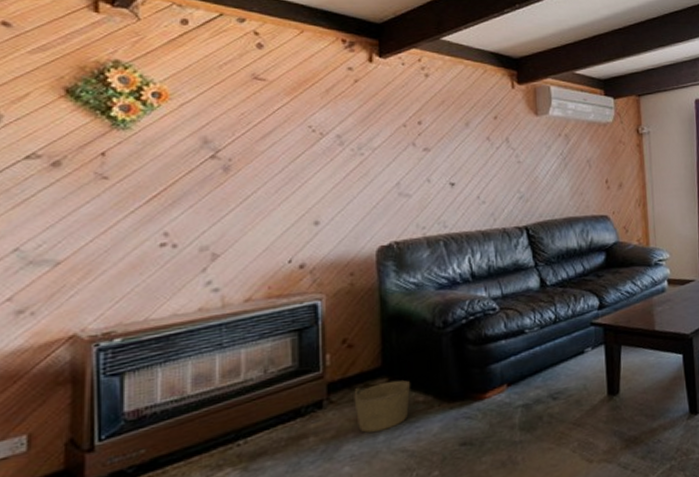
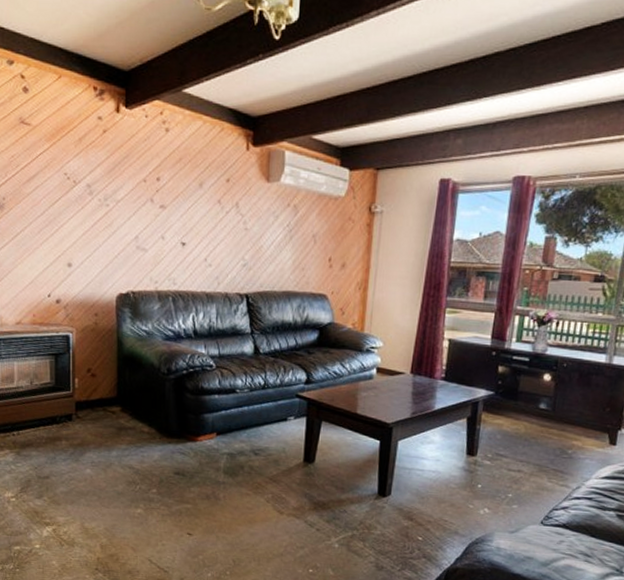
basket: present [354,380,411,434] -> none [95,410,139,449]

